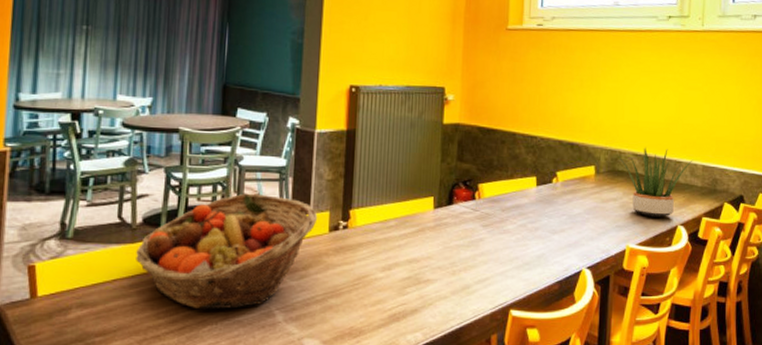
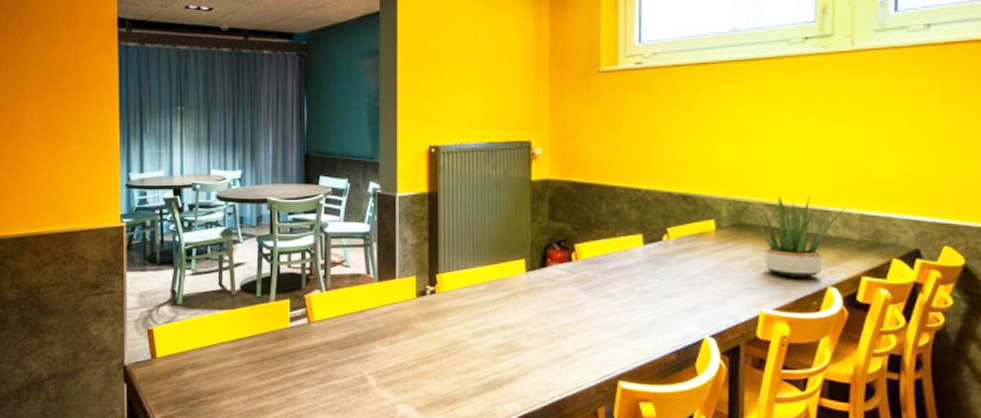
fruit basket: present [136,193,318,310] -> none [237,259,404,374]

